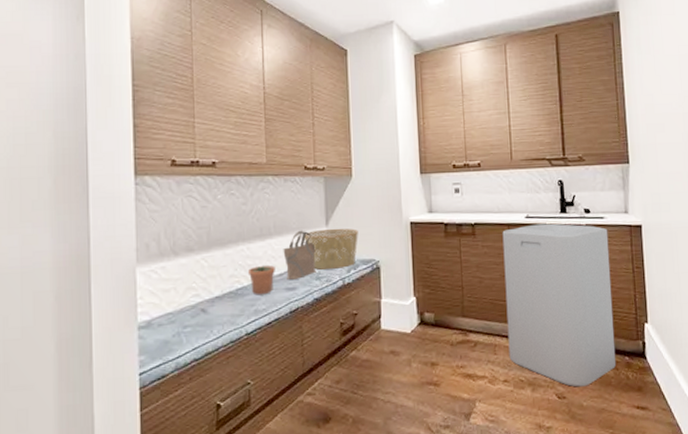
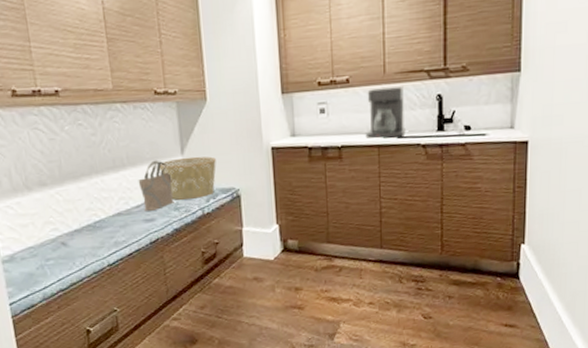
planter: present [247,265,275,296] -> none [103,197,132,228]
coffee maker: none [496,172,532,218] -> present [365,86,406,139]
trash can: present [502,223,617,387] -> none [371,143,489,308]

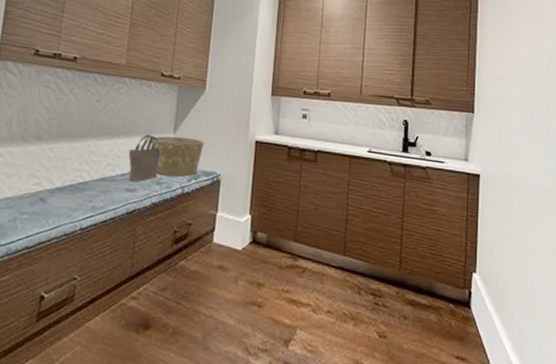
coffee maker: present [365,86,406,139] -> none [339,105,376,152]

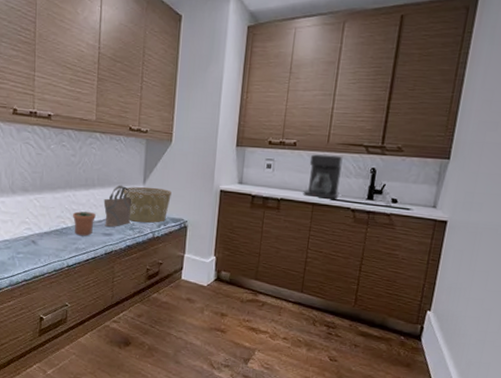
planter: none [91,163,119,193] -> present [72,211,96,237]
coffee maker: none [339,105,376,152] -> present [303,154,343,199]

